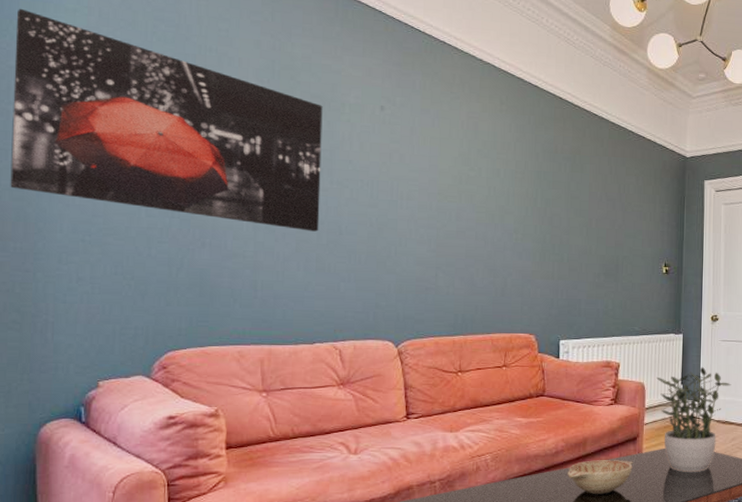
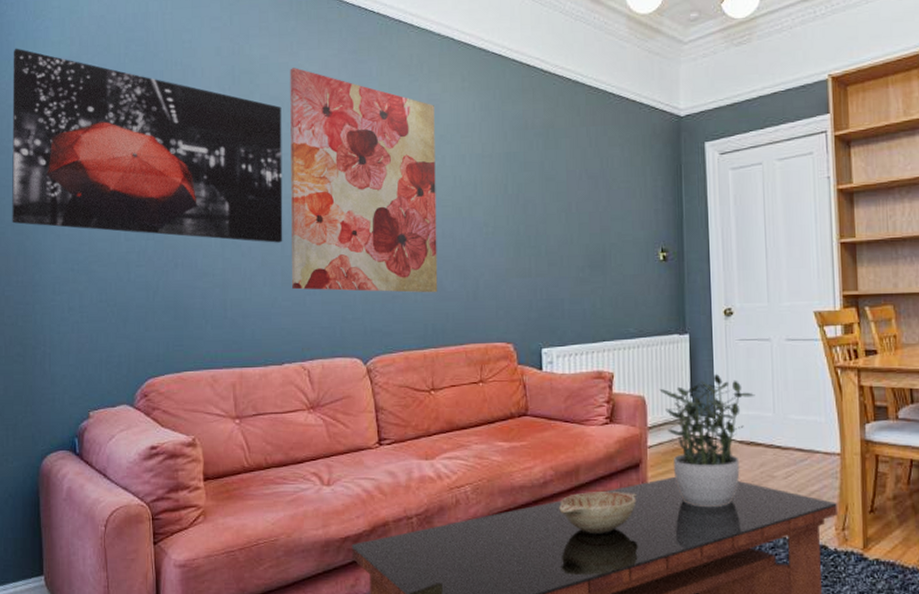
wall art: none [327,70,474,288] -> present [290,67,438,293]

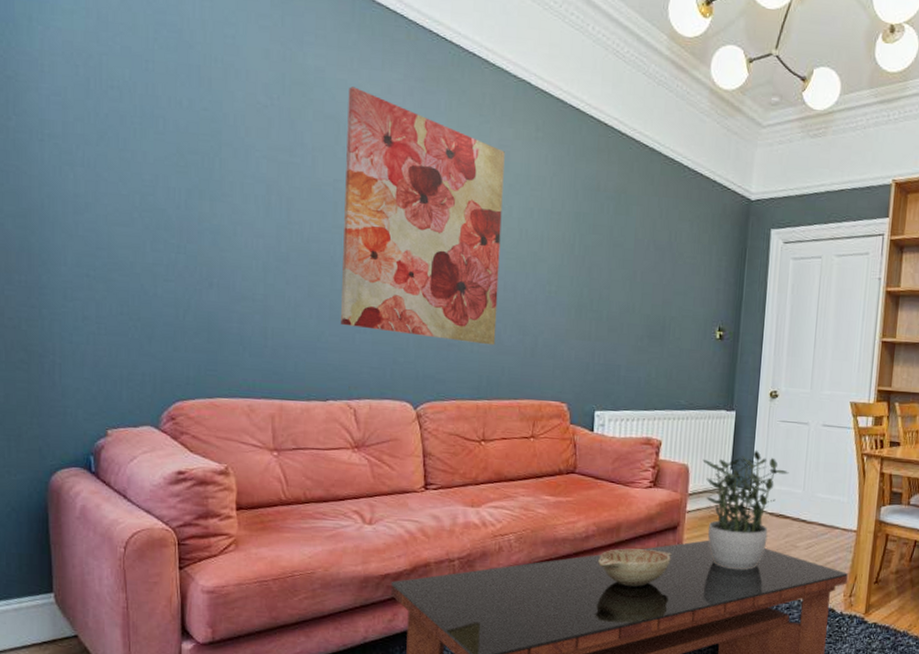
wall art: present [12,48,283,243] -> none [12,9,338,275]

